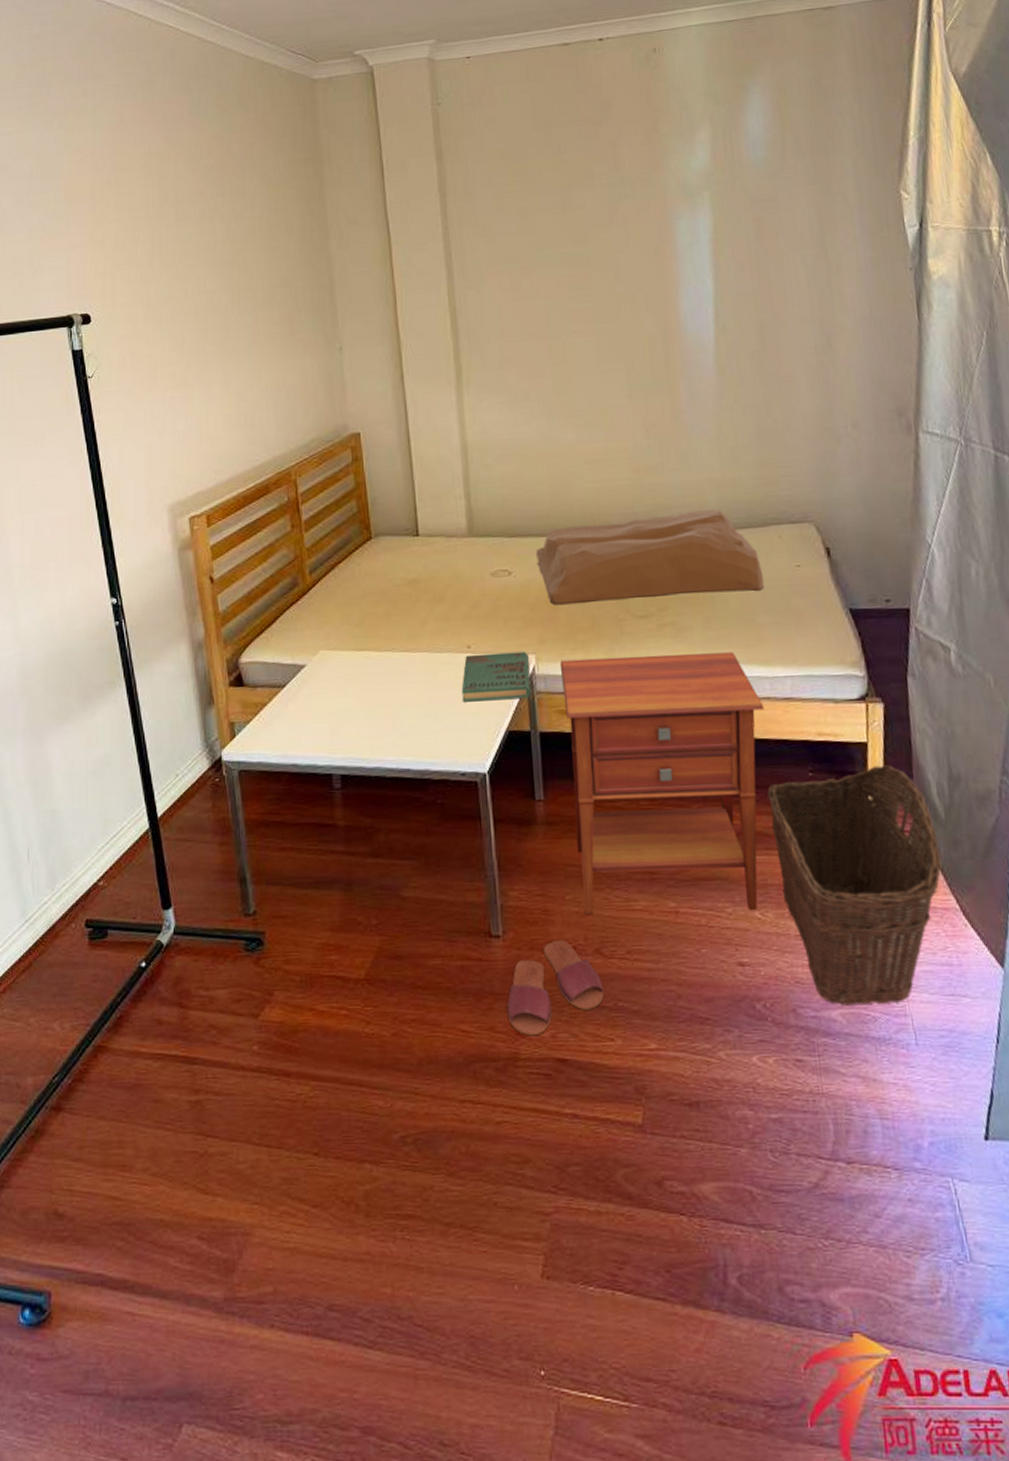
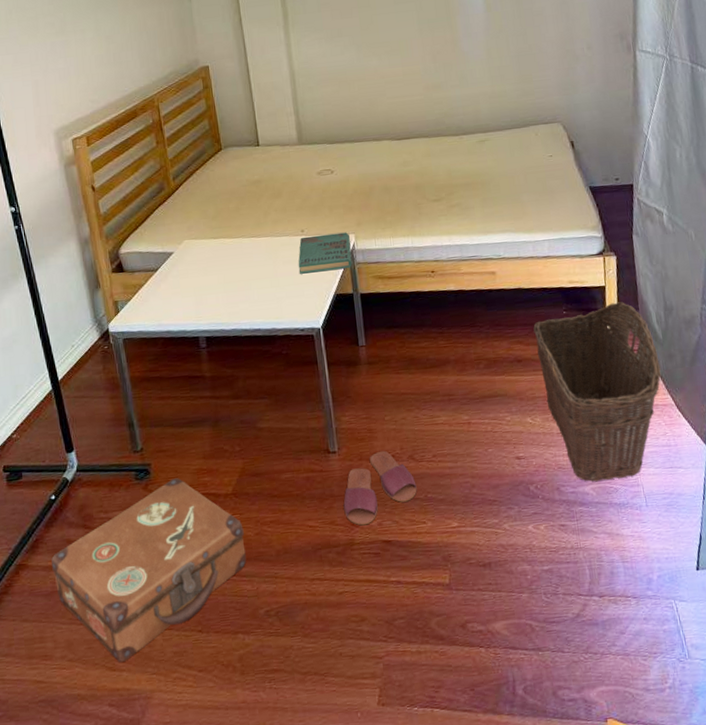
suitcase: none [137,953,379,1183] -> present [51,478,247,662]
blanket: present [536,509,765,605] -> none [352,115,526,195]
nightstand: present [559,652,764,915] -> none [373,224,529,431]

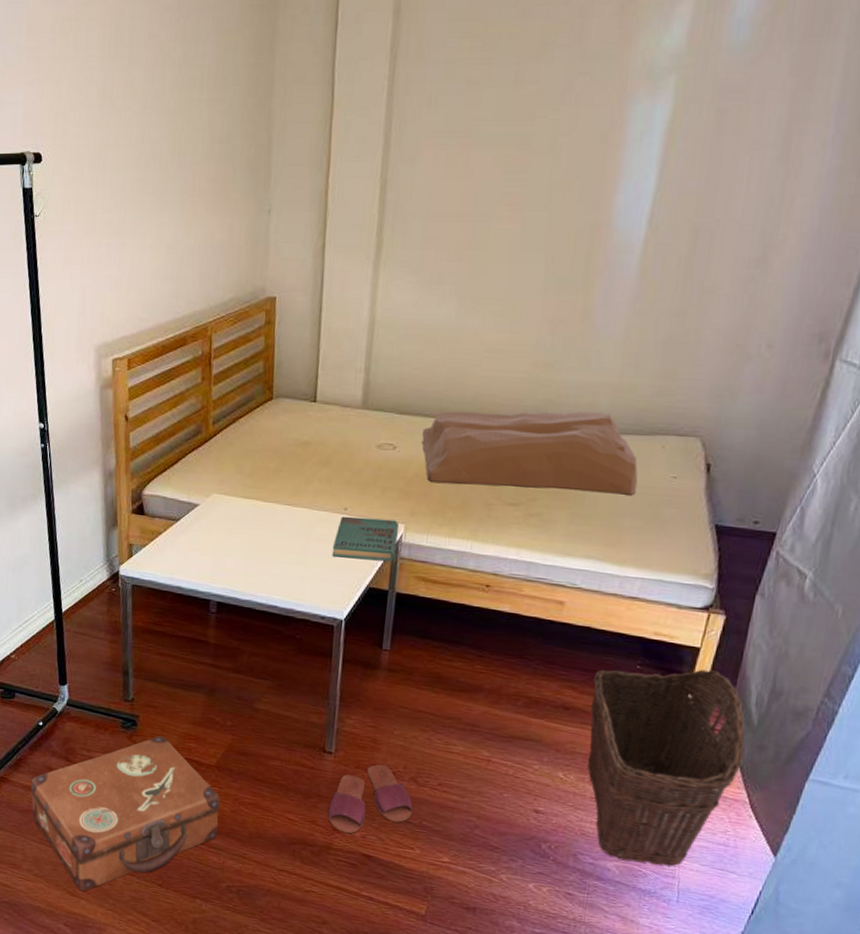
blanket: none [352,115,526,195] -> present [421,411,638,495]

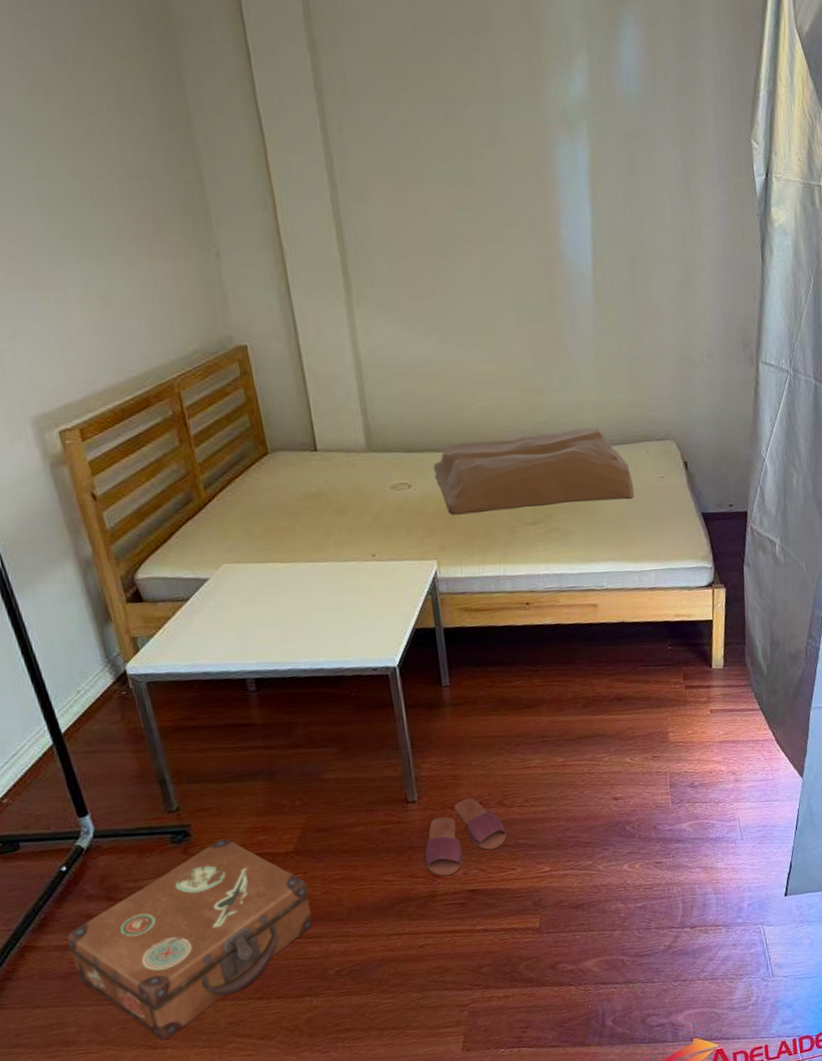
book: present [332,516,399,562] -> none [368,557,434,606]
wicker basket: present [587,669,746,867] -> none [636,636,764,819]

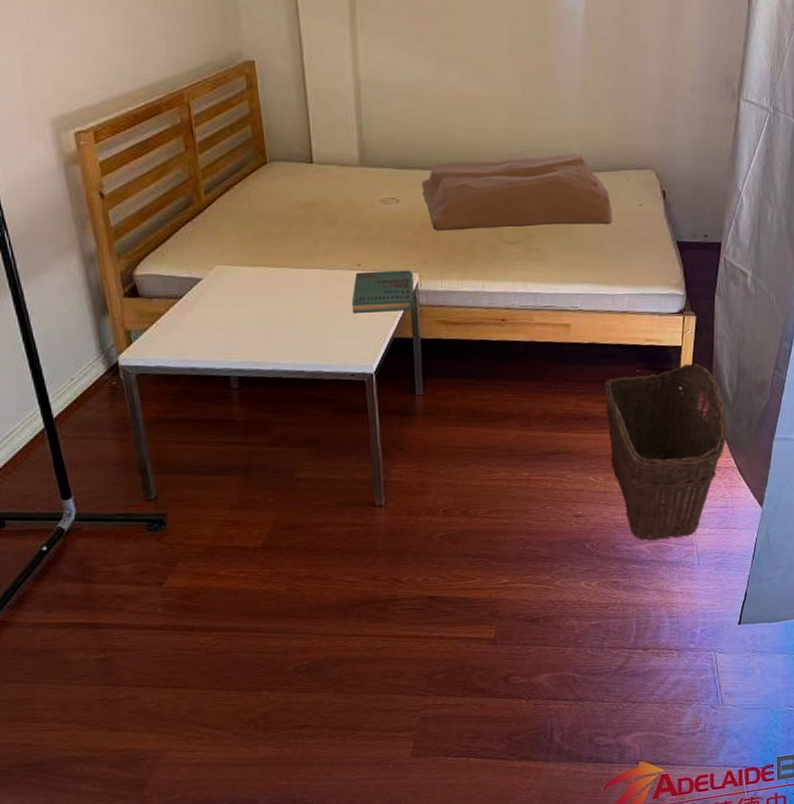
suitcase: present [67,838,313,1039] -> none [42,529,276,722]
book: none [368,557,434,606] -> present [351,270,414,313]
slippers: present [424,797,507,877] -> none [387,505,468,582]
wicker basket: none [636,636,764,819] -> present [604,363,727,541]

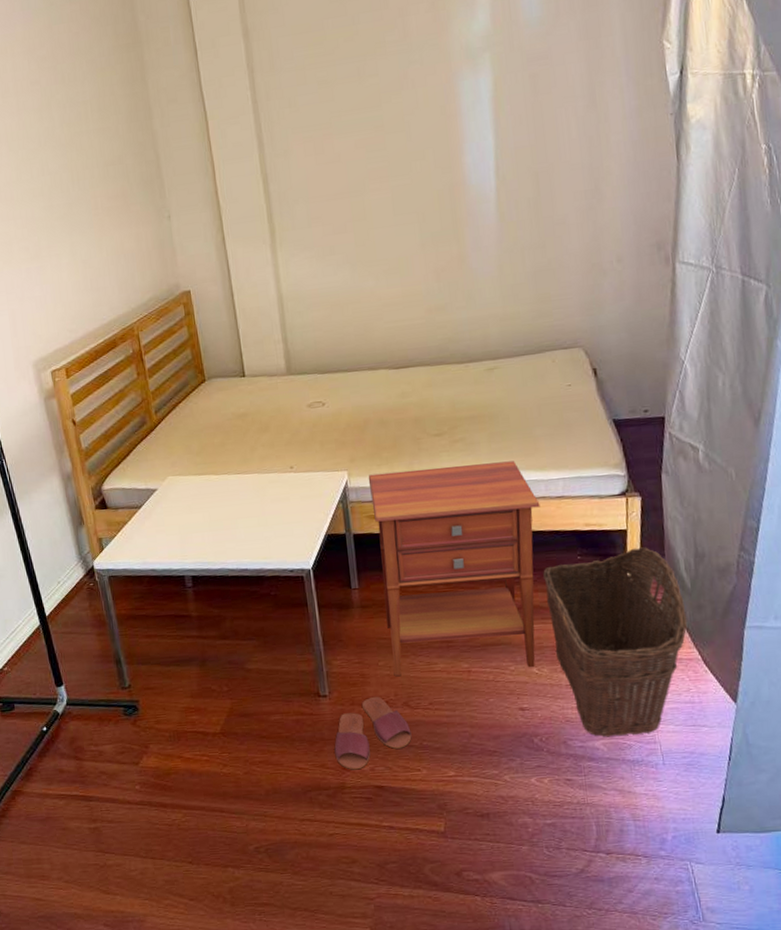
book: present [351,270,414,313] -> none [287,469,345,513]
slippers: none [387,505,468,582] -> present [334,696,412,770]
blanket: present [422,154,613,231] -> none [345,340,540,429]
nightstand: none [440,274,606,486] -> present [368,461,540,677]

